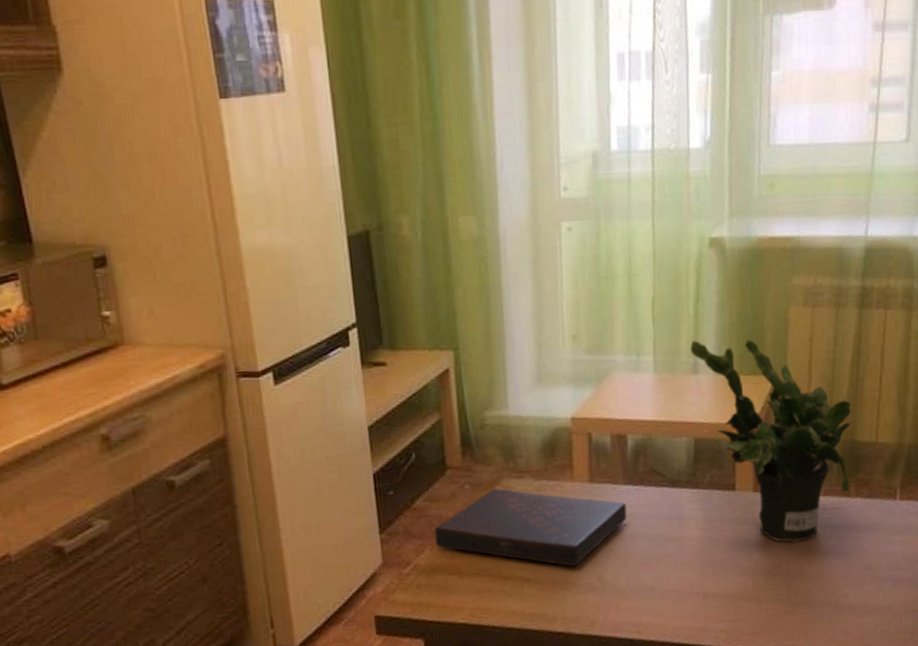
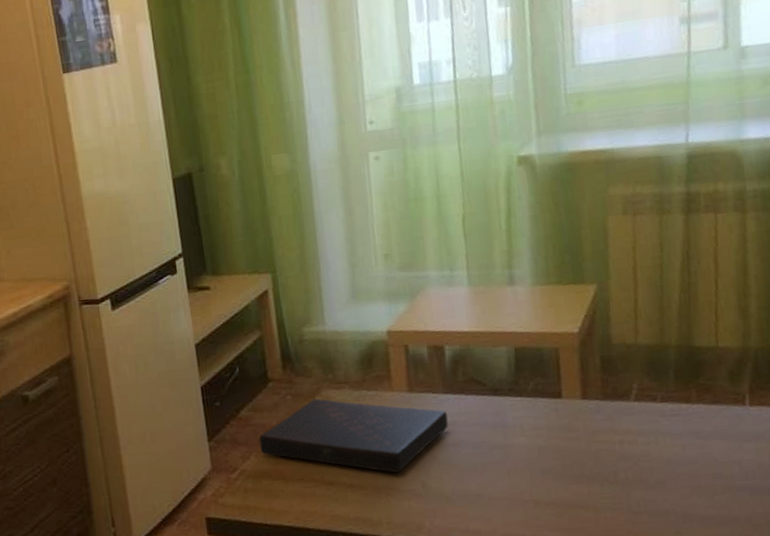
potted plant: present [690,340,852,542] -> none [505,250,690,450]

